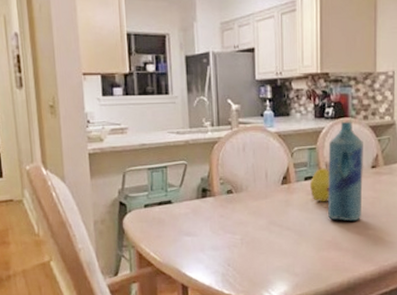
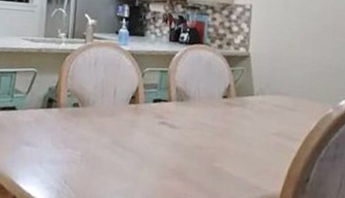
fruit: present [309,168,329,202] -> none [157,91,180,127]
bottle: present [328,121,364,222] -> none [174,47,216,152]

